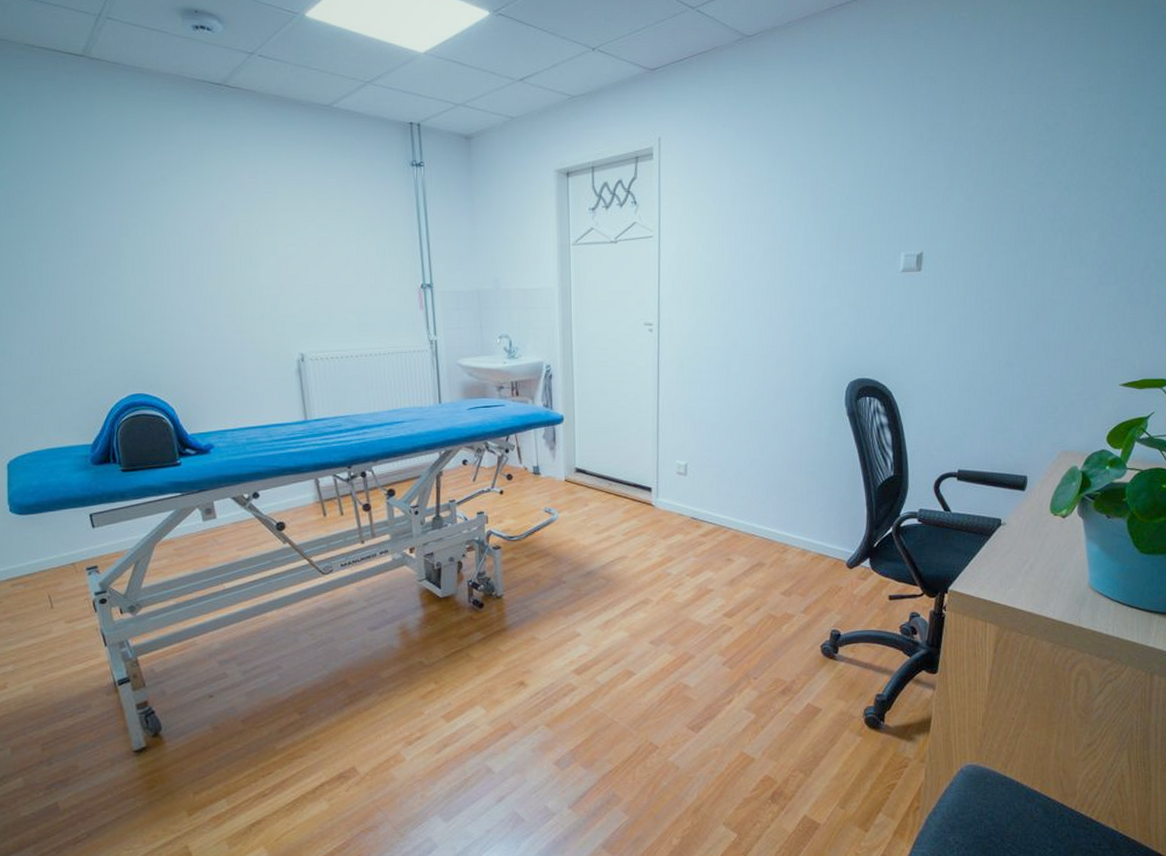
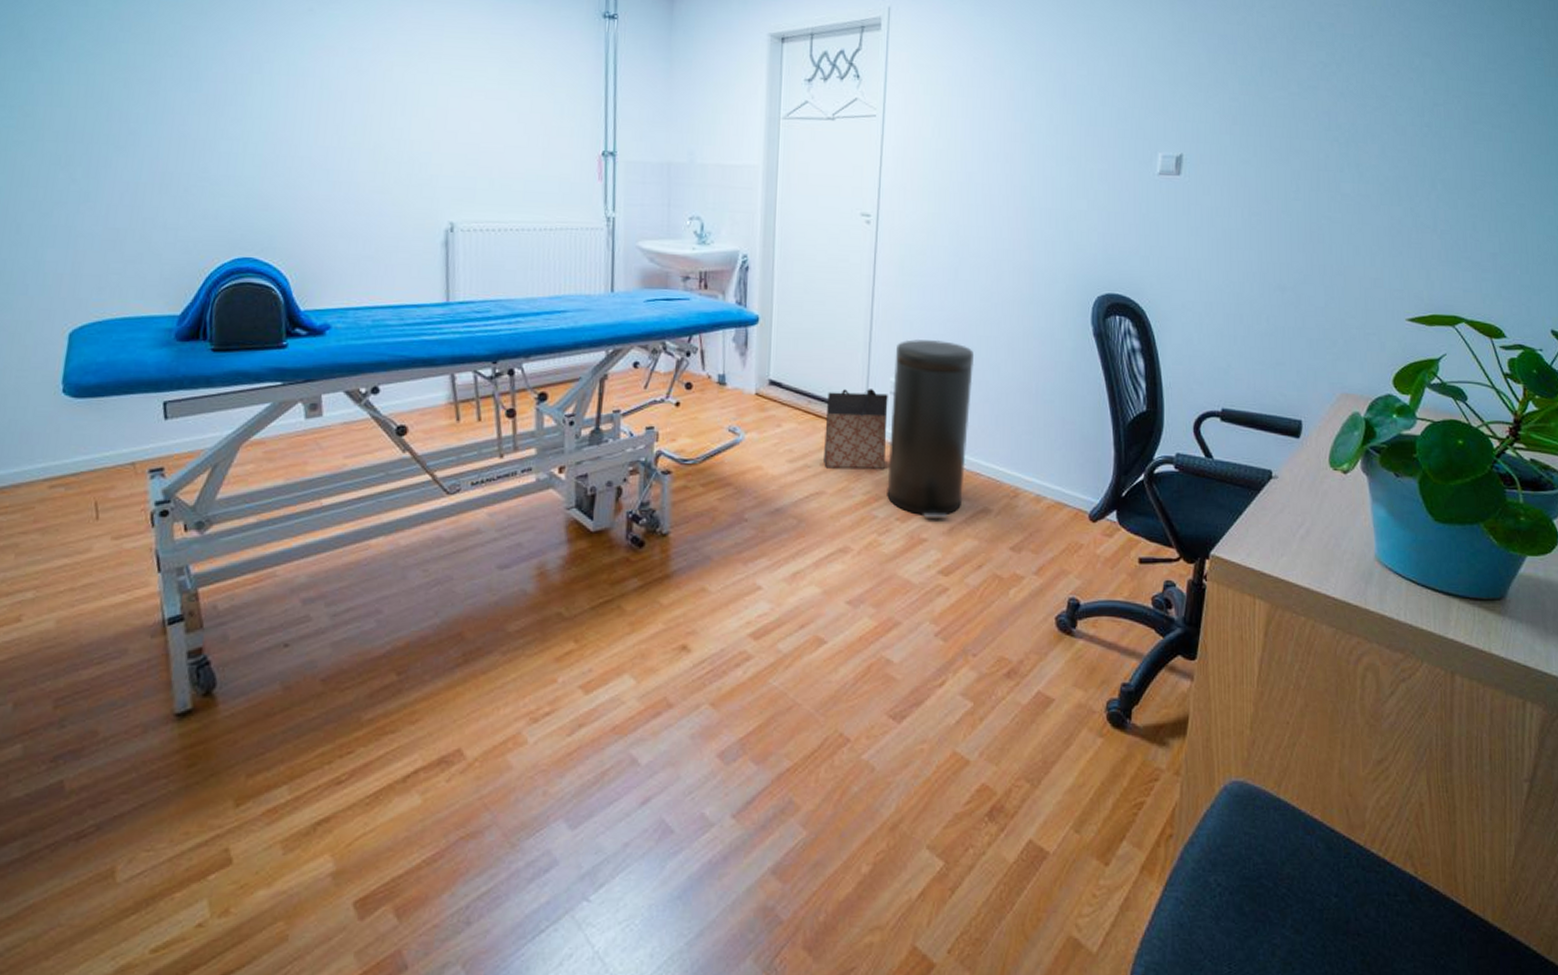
bag: none [624,471,676,538] -> present [824,389,888,469]
pedal bin: none [677,427,747,573] -> present [887,339,975,519]

